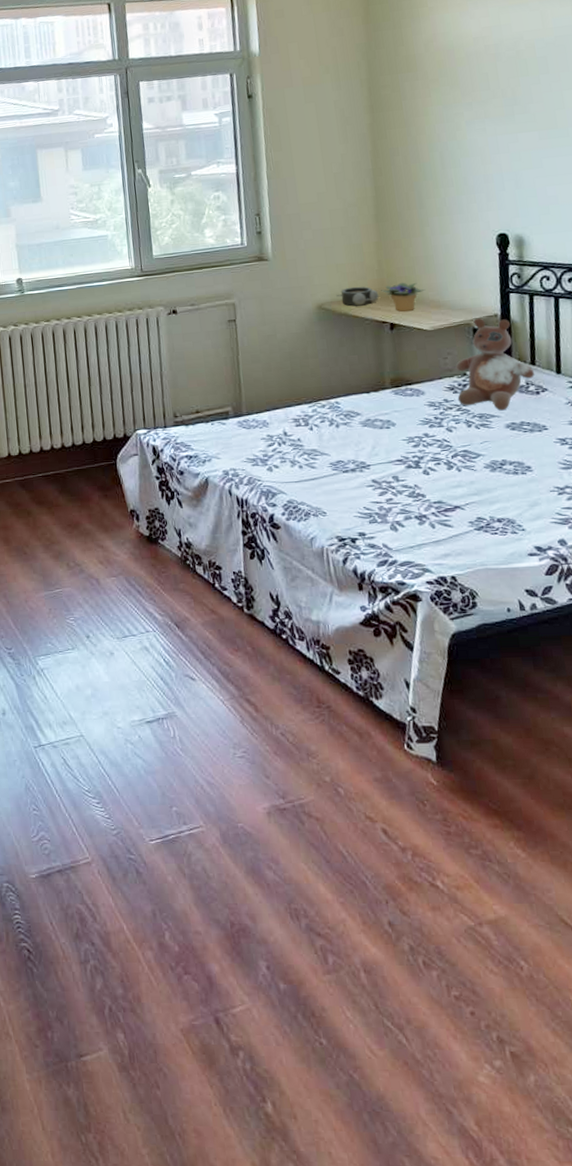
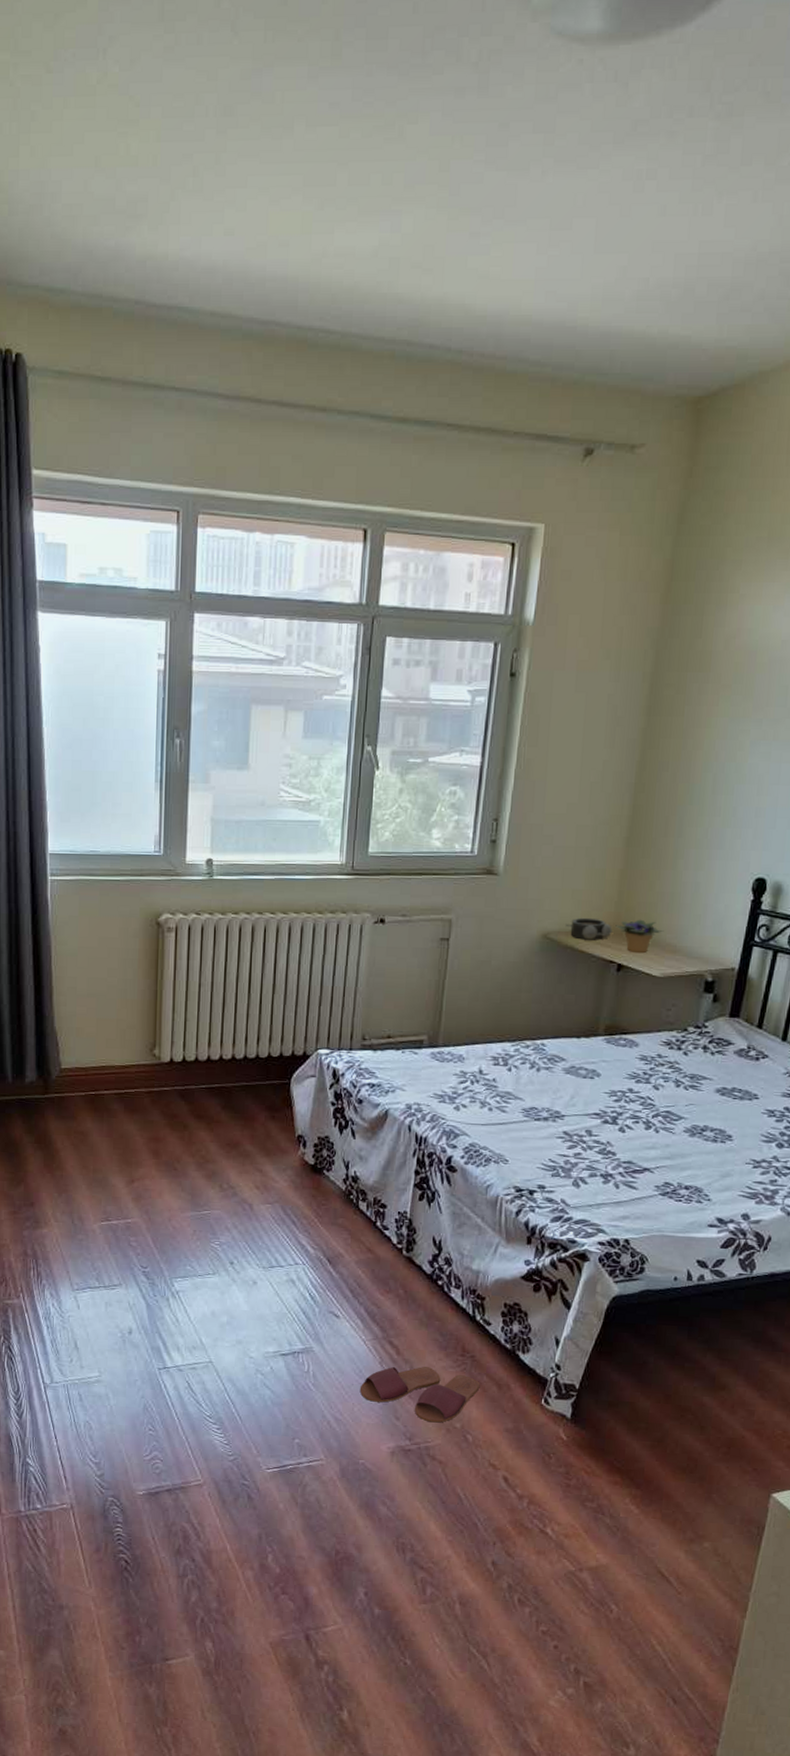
slippers: none [226,722,342,778] -> present [359,1367,480,1423]
stuffed bear: present [455,318,535,411] -> none [672,969,760,1074]

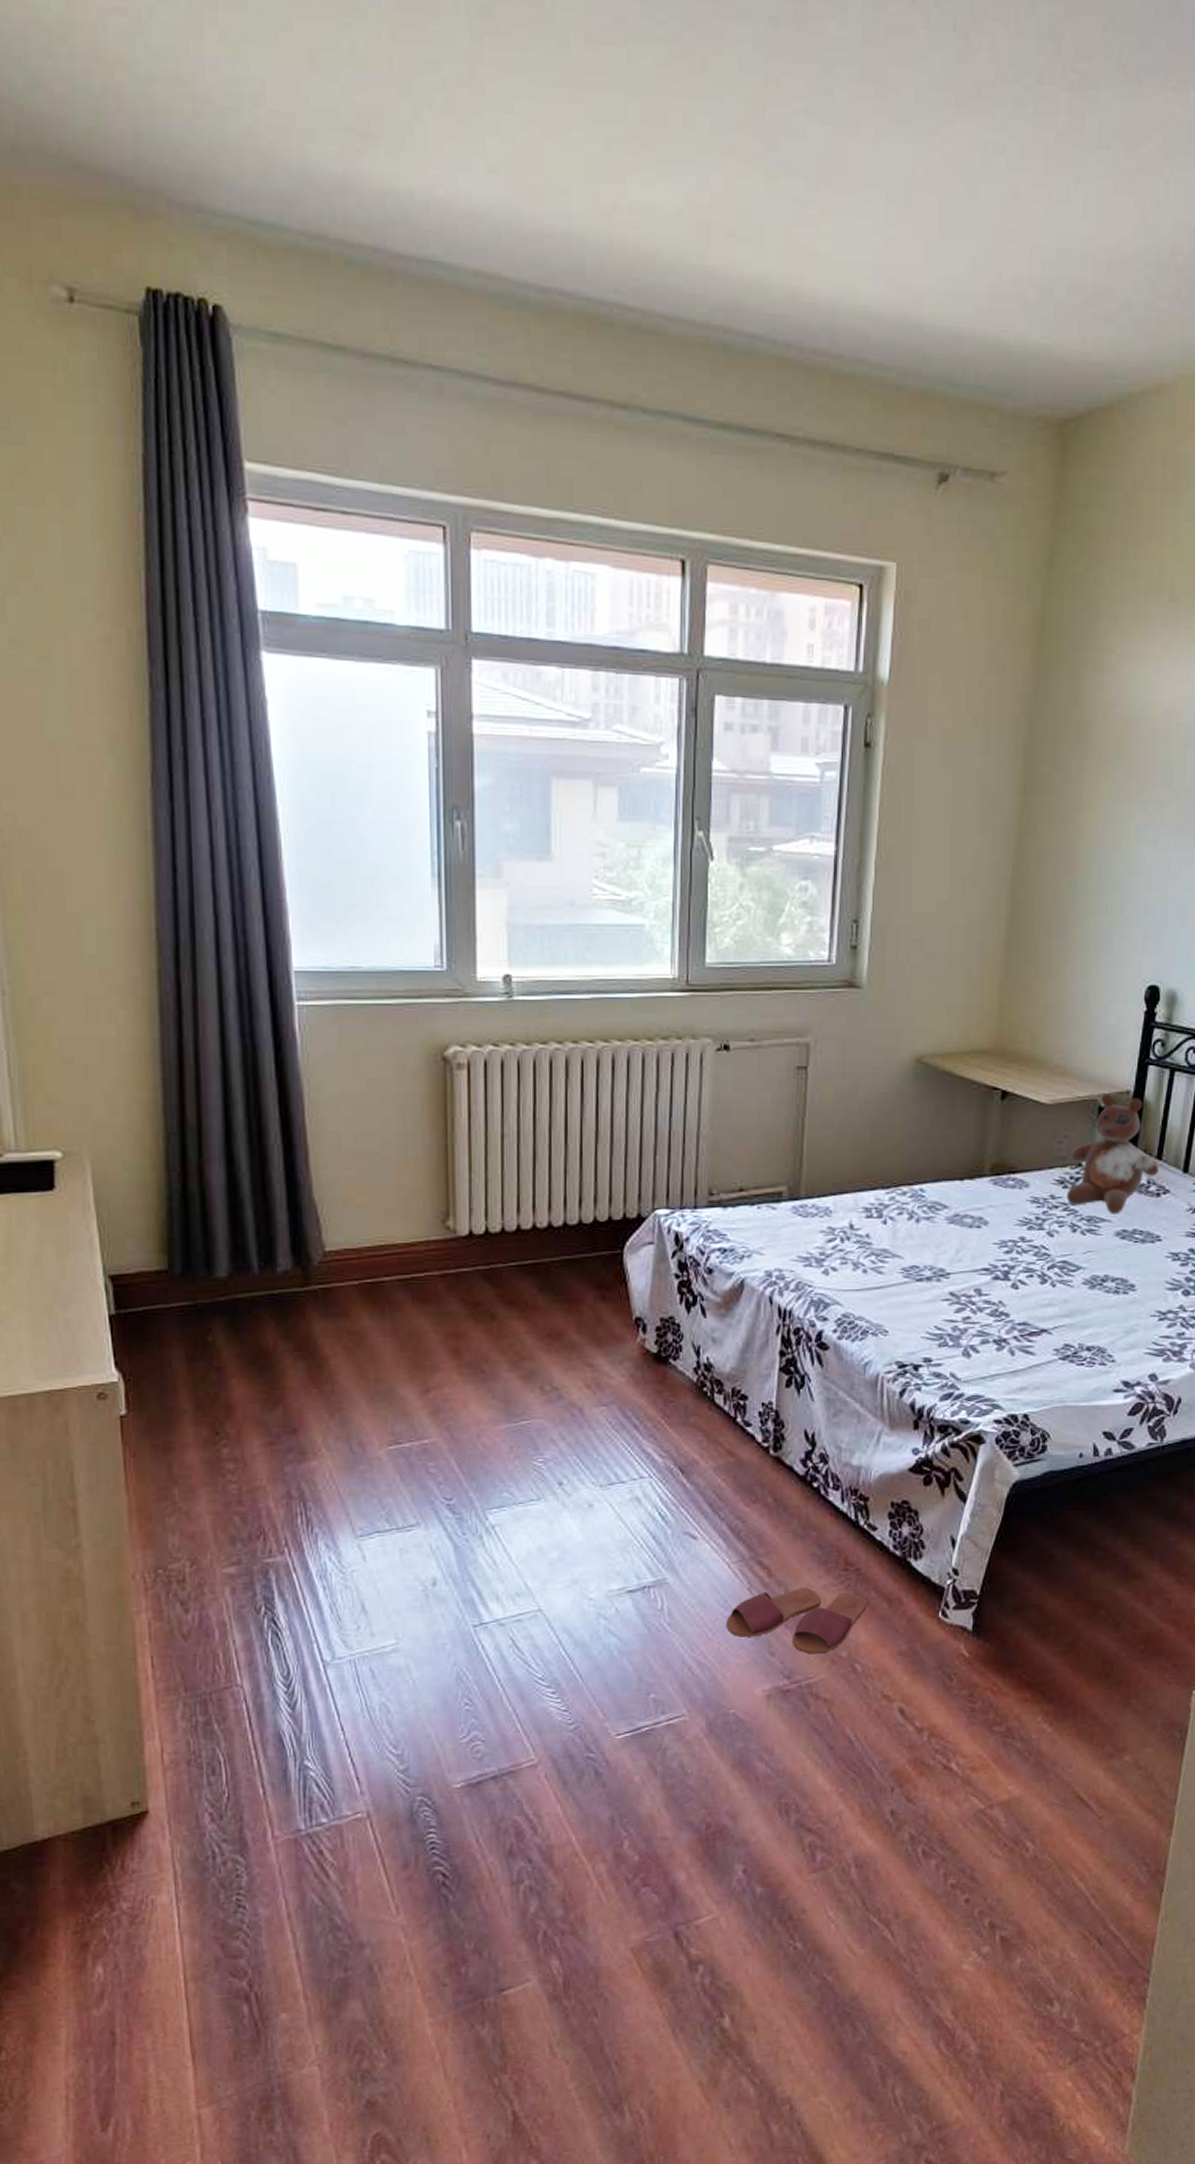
alarm clock: present [565,918,612,940] -> none [941,1038,994,1063]
potted flower: present [615,919,664,954] -> none [997,1037,1052,1078]
stuffed bear: none [672,969,760,1074] -> present [1066,1093,1160,1214]

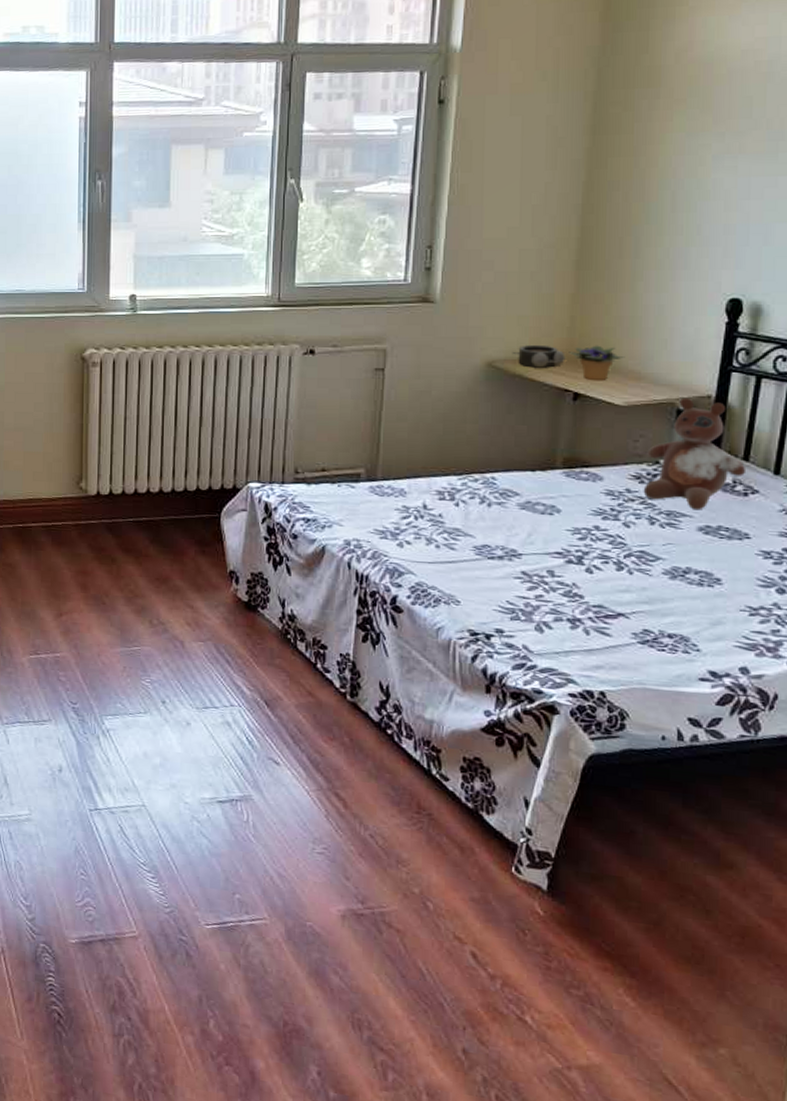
slippers: present [725,1588,868,1654] -> none [304,821,440,887]
alarm clock: none [941,1038,994,1063] -> present [512,346,566,368]
potted flower: none [997,1037,1052,1078] -> present [569,345,625,381]

